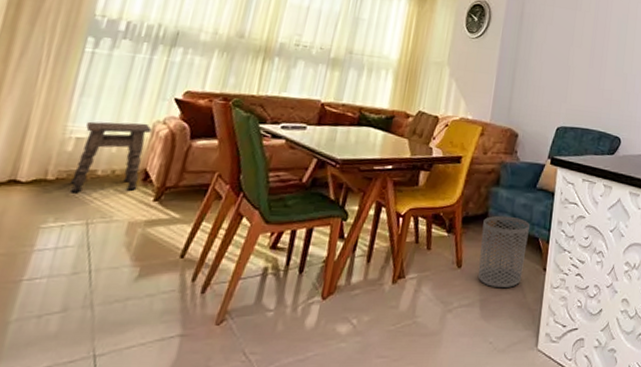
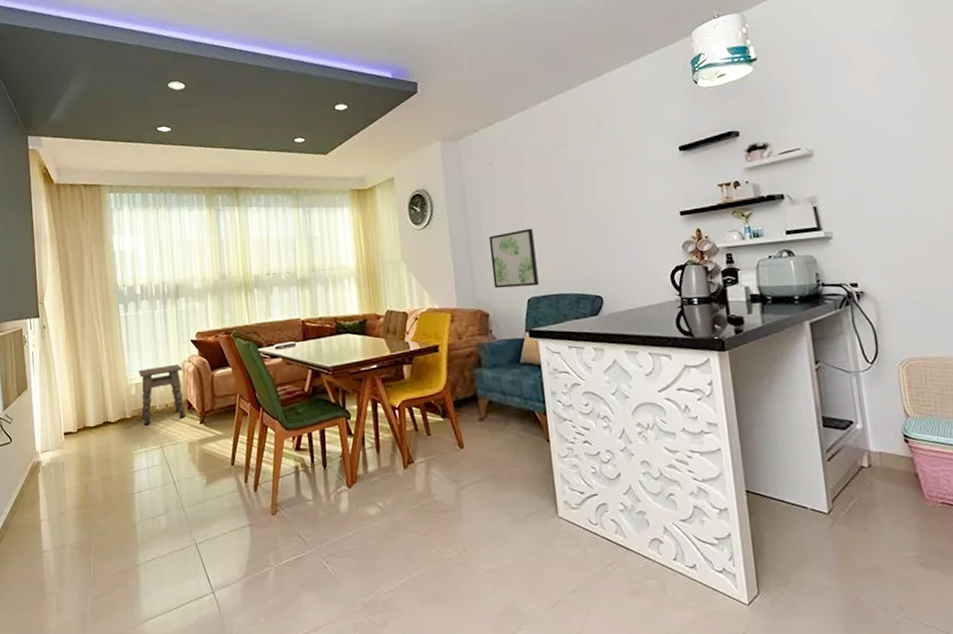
waste bin: present [478,215,530,289] -> none [474,394,526,463]
wall art: none [529,60,576,117] -> present [489,228,539,289]

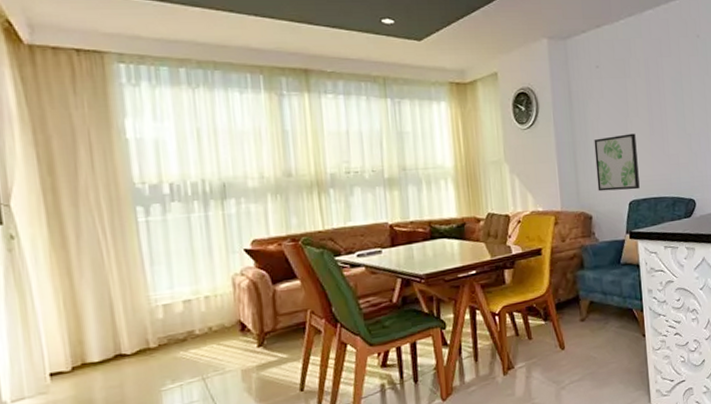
side table: present [139,364,186,426] -> none [168,278,238,355]

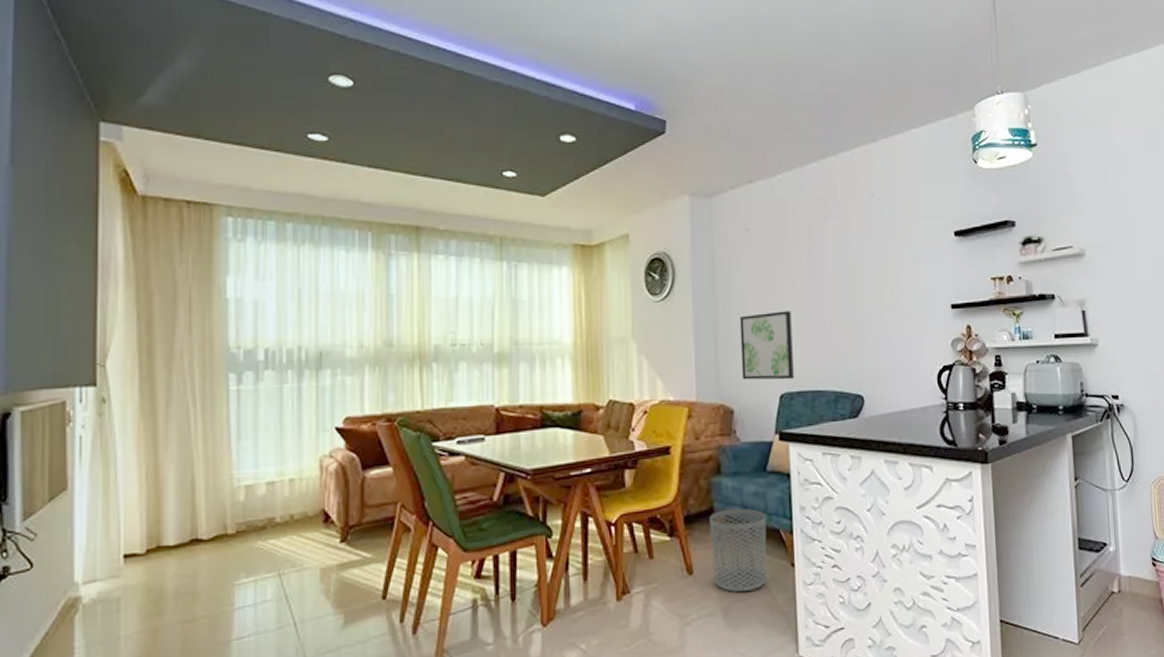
waste bin: none [576,294,624,360] -> present [709,508,767,593]

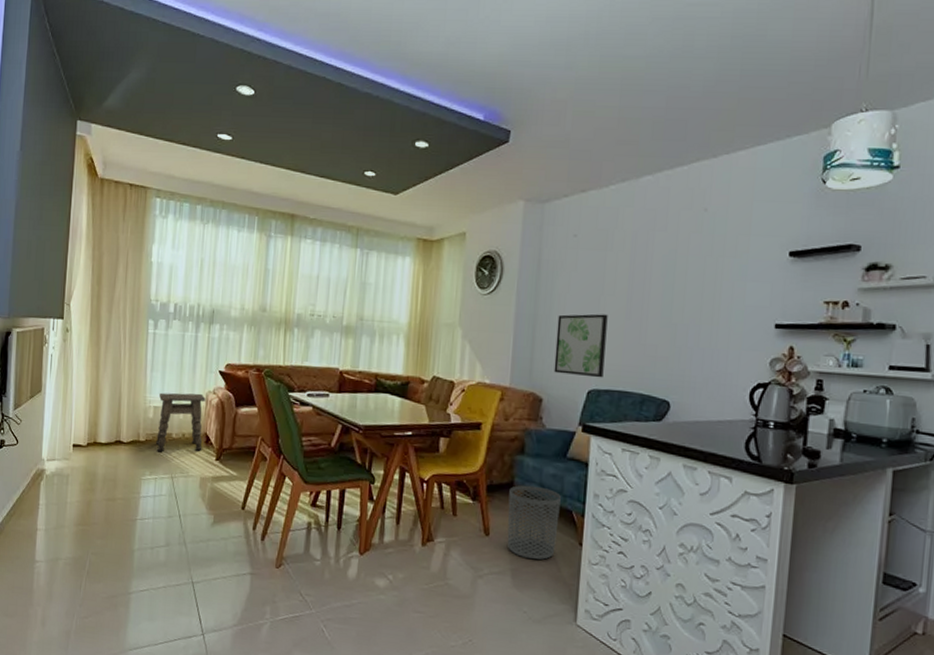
side table: none [252,459,320,545] -> present [156,392,206,453]

